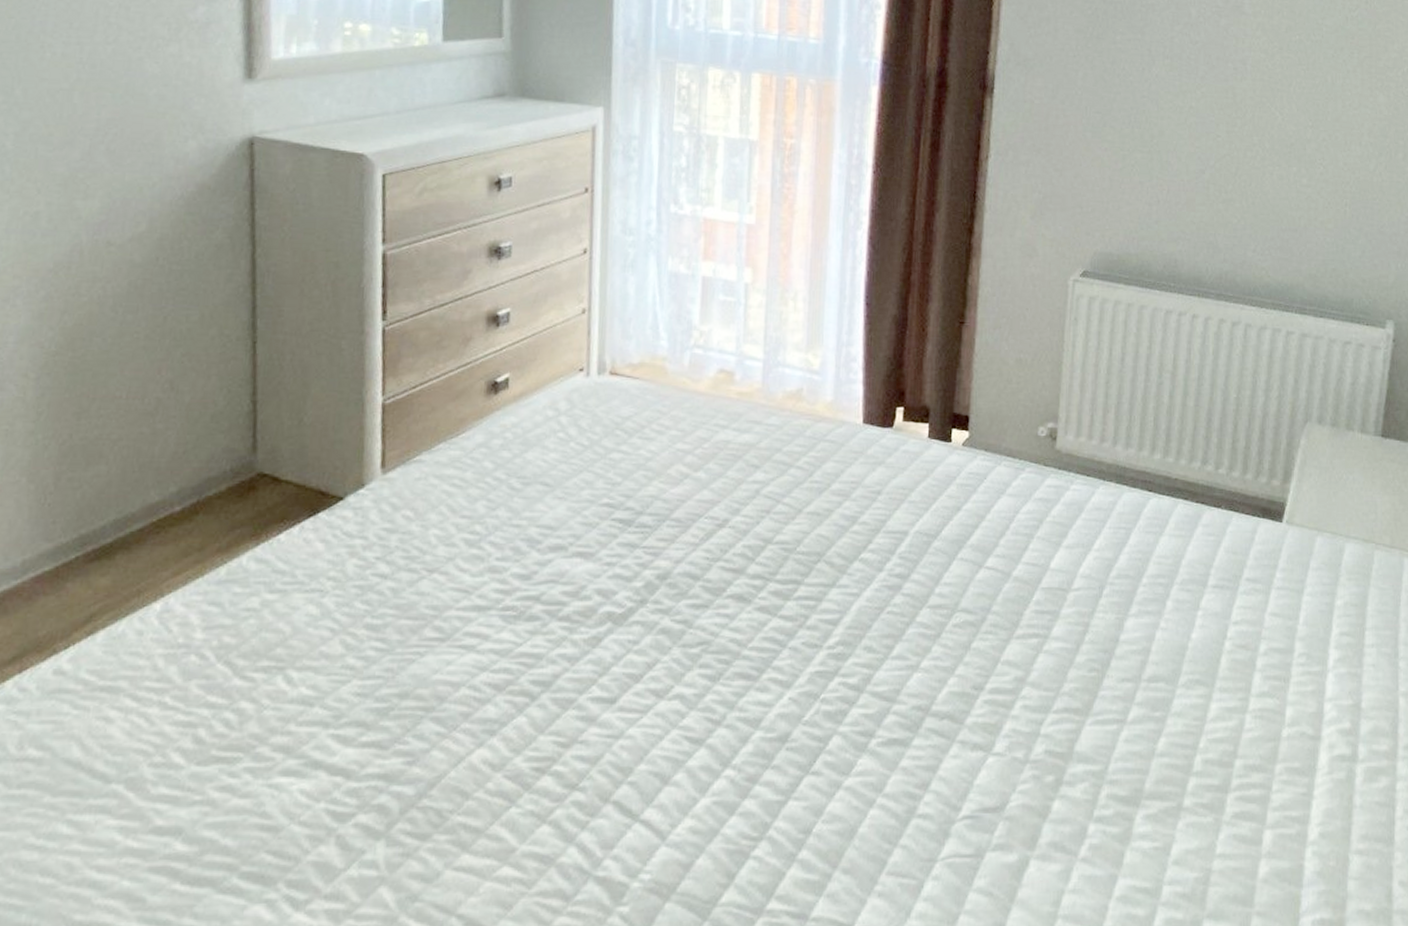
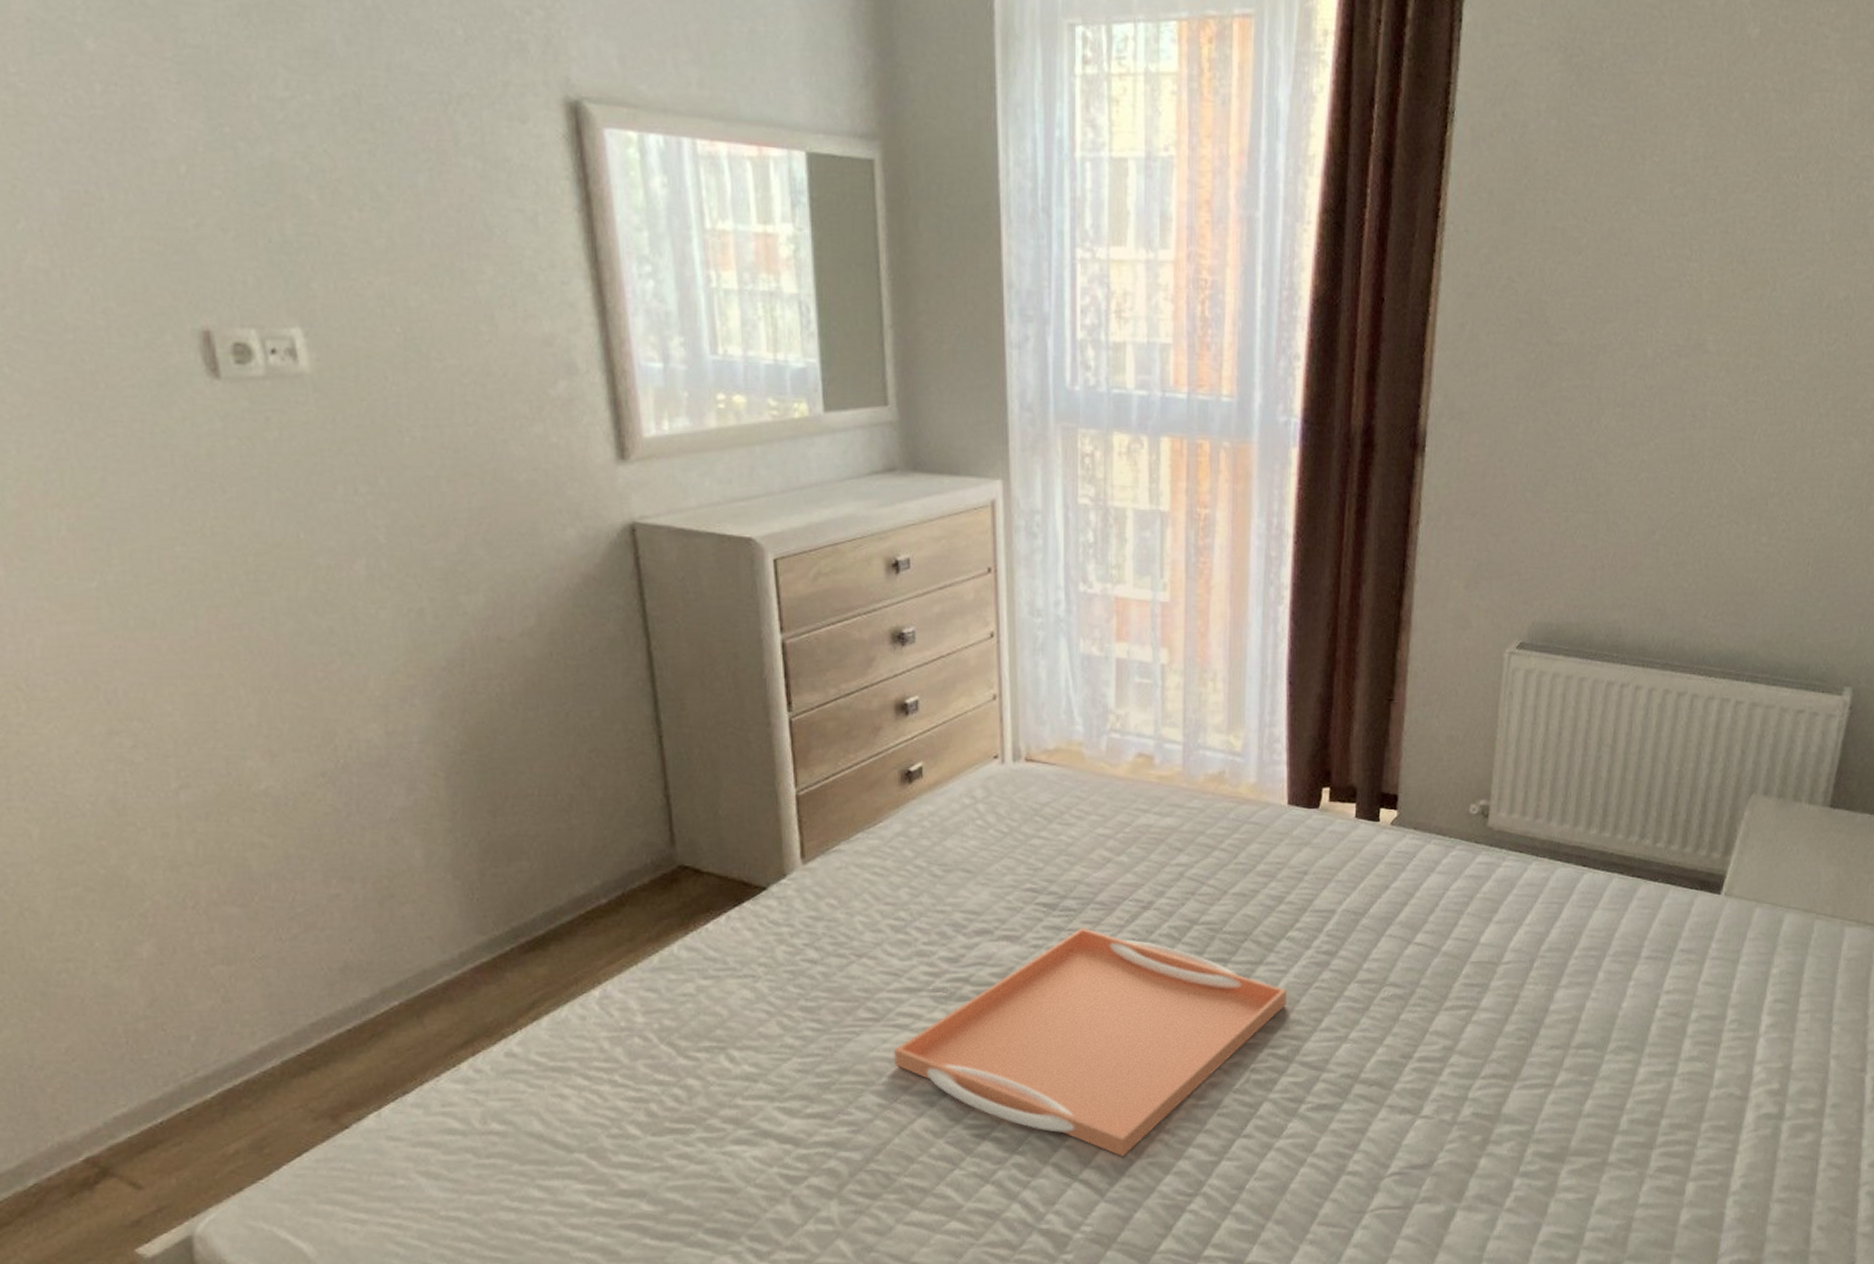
serving tray: none [456,545,860,795] -> present [893,927,1288,1157]

